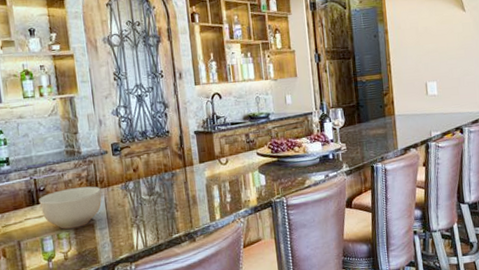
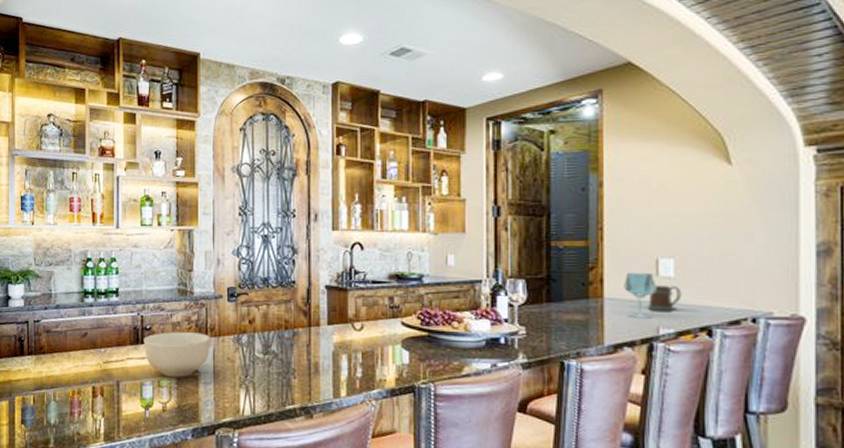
wine glass: none [407,93,428,128] -> present [624,272,657,320]
beer mug: none [423,101,443,122] -> present [648,284,682,314]

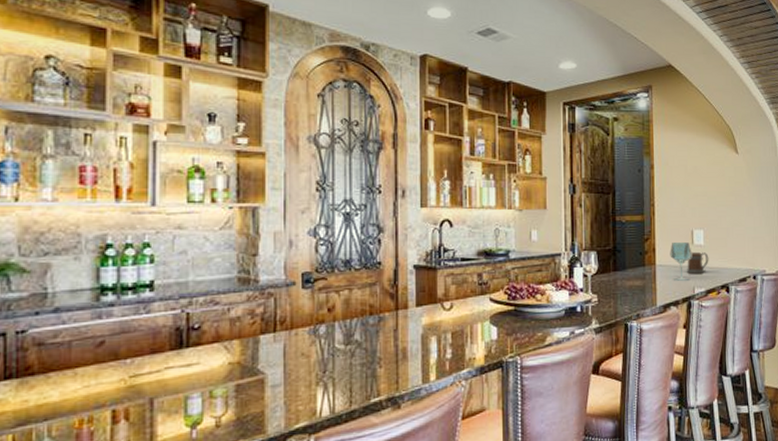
bowl: present [143,331,212,377] -> none [189,326,282,384]

